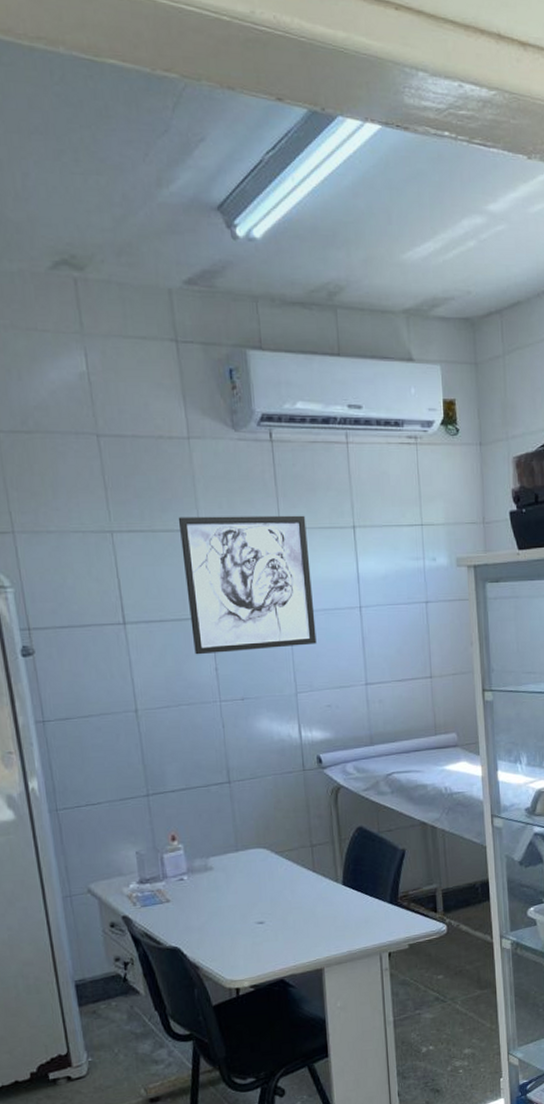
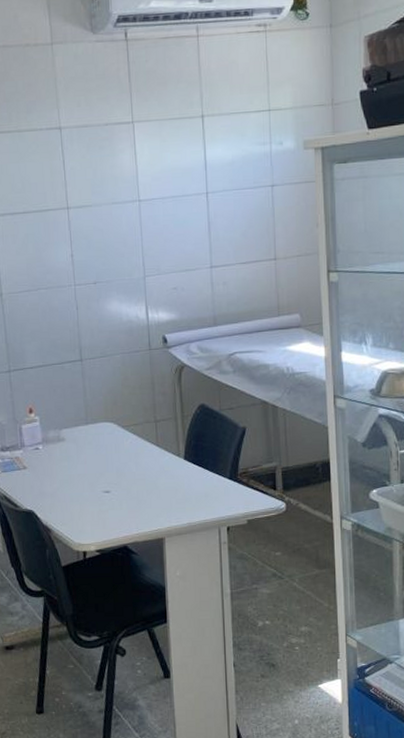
wall art: present [178,515,317,655] -> none [41,108,165,243]

